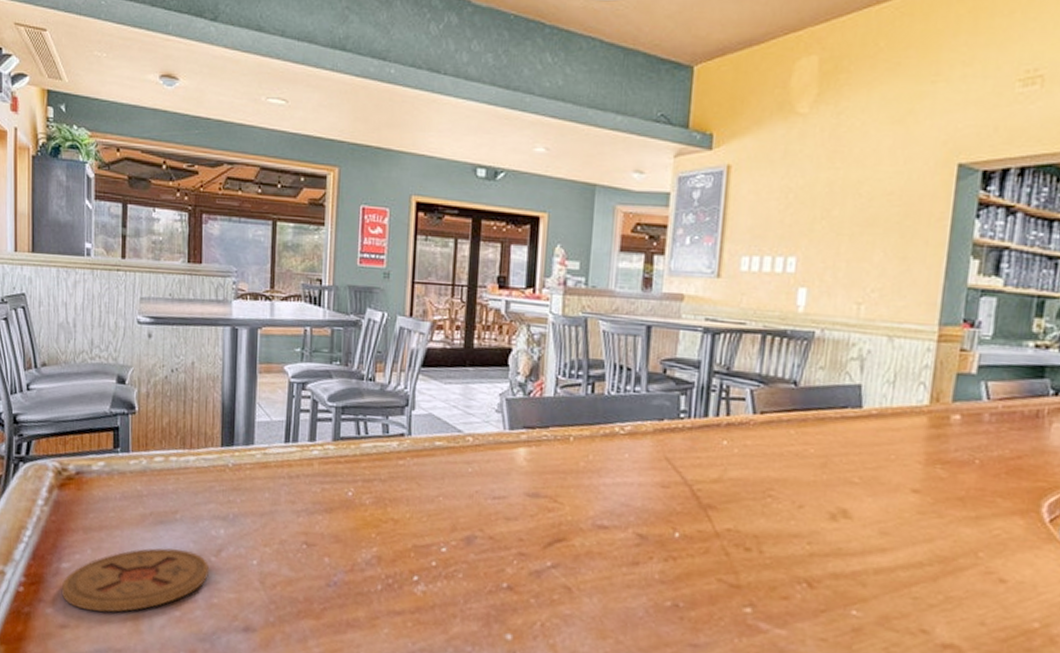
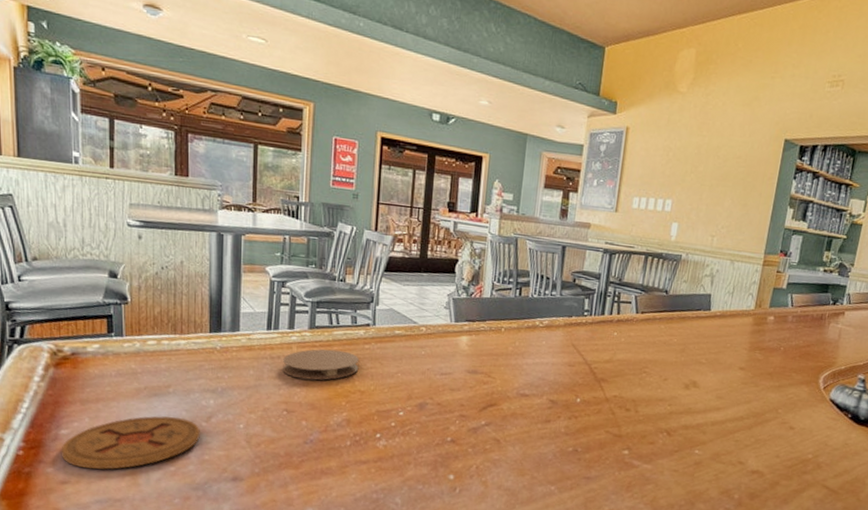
coaster: none [302,466,392,506] -> present [283,349,360,380]

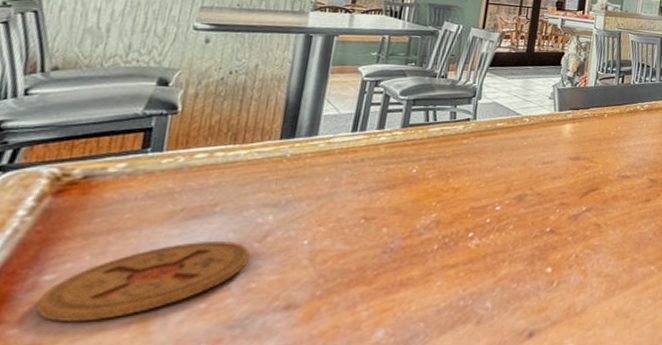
coaster: present [283,349,360,380] -> none [365,147,456,182]

